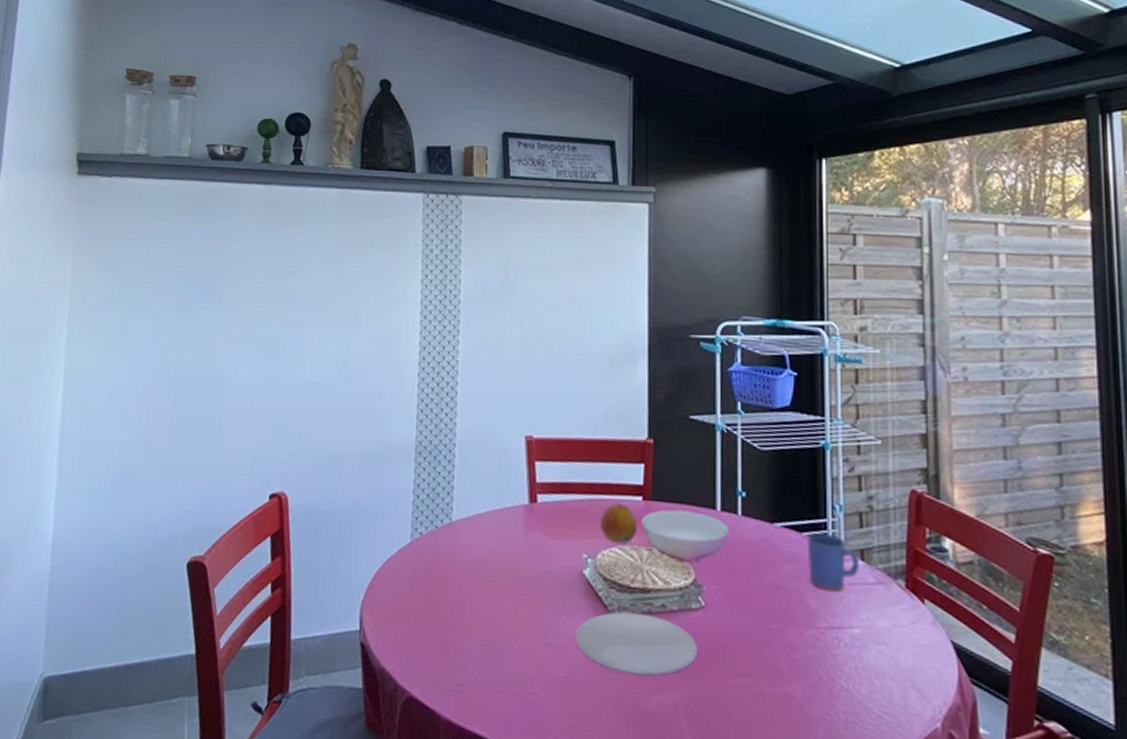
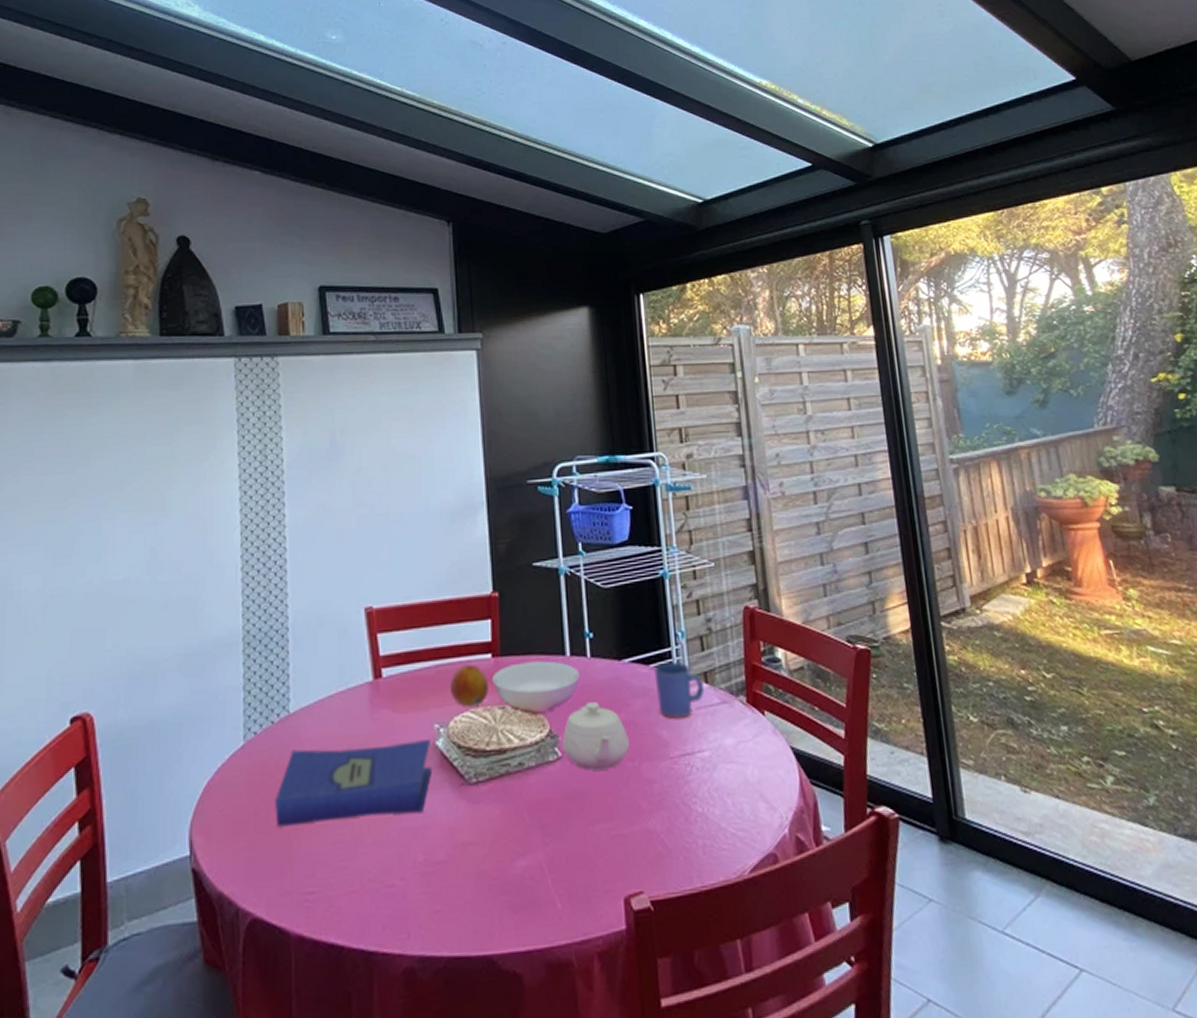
hardcover book: none [434,554,579,633] -> present [275,740,433,827]
plate: present [575,611,699,677] -> none [432,775,559,845]
teapot: none [706,559,776,627] -> present [562,702,631,771]

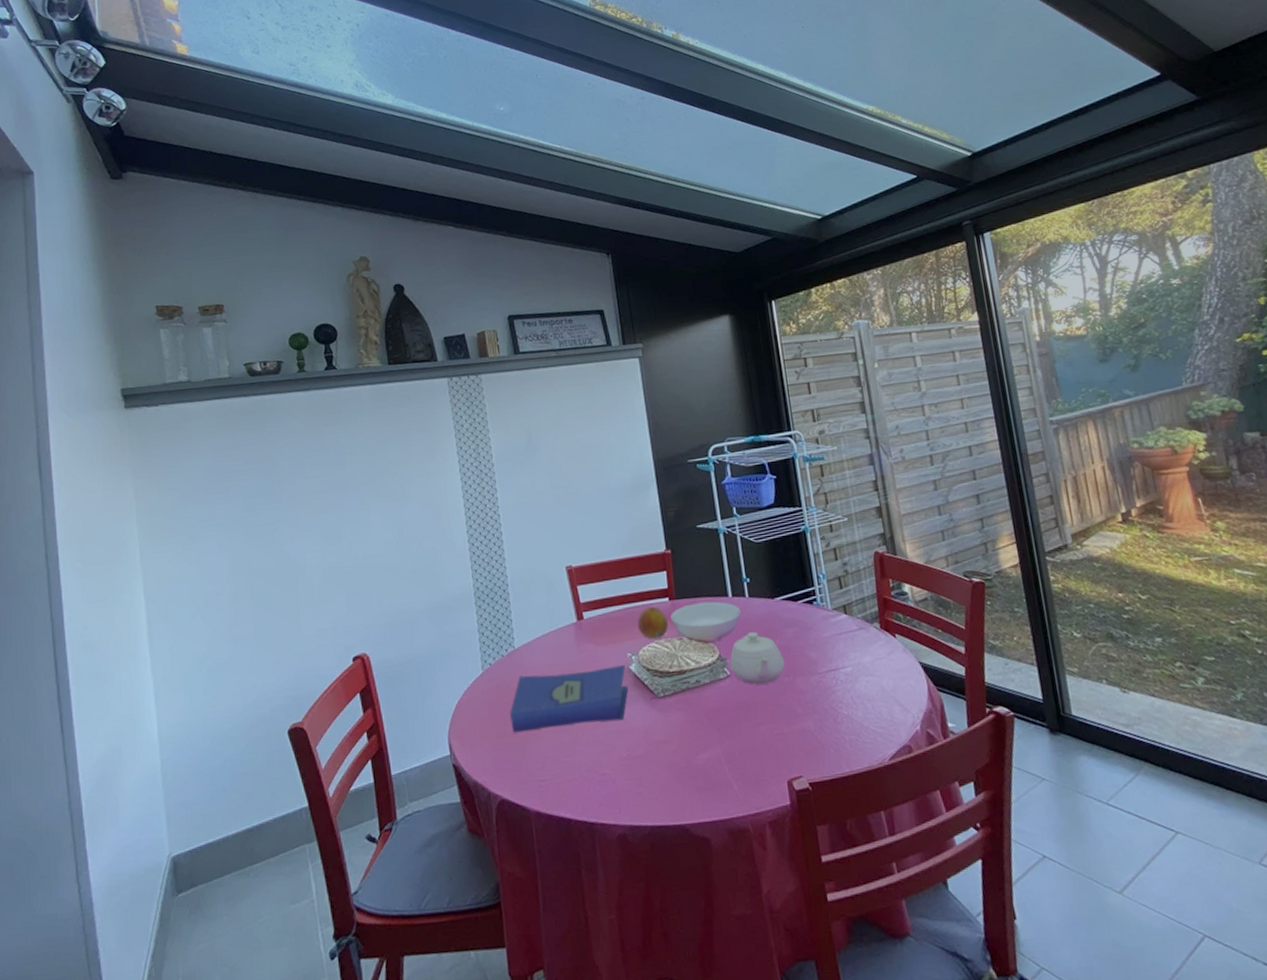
mug: present [654,661,705,719] -> none [801,598,845,643]

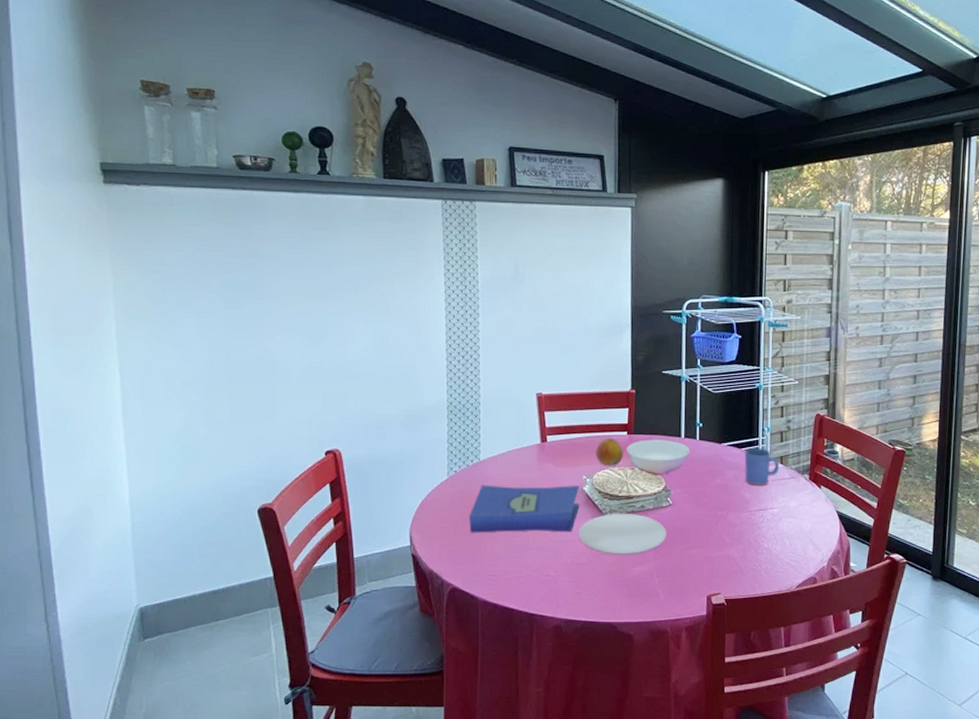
plate: none [631,690,731,743] -> present [578,513,667,556]
teapot: present [730,632,786,685] -> none [673,470,722,515]
mug: none [801,598,845,643] -> present [744,447,780,486]

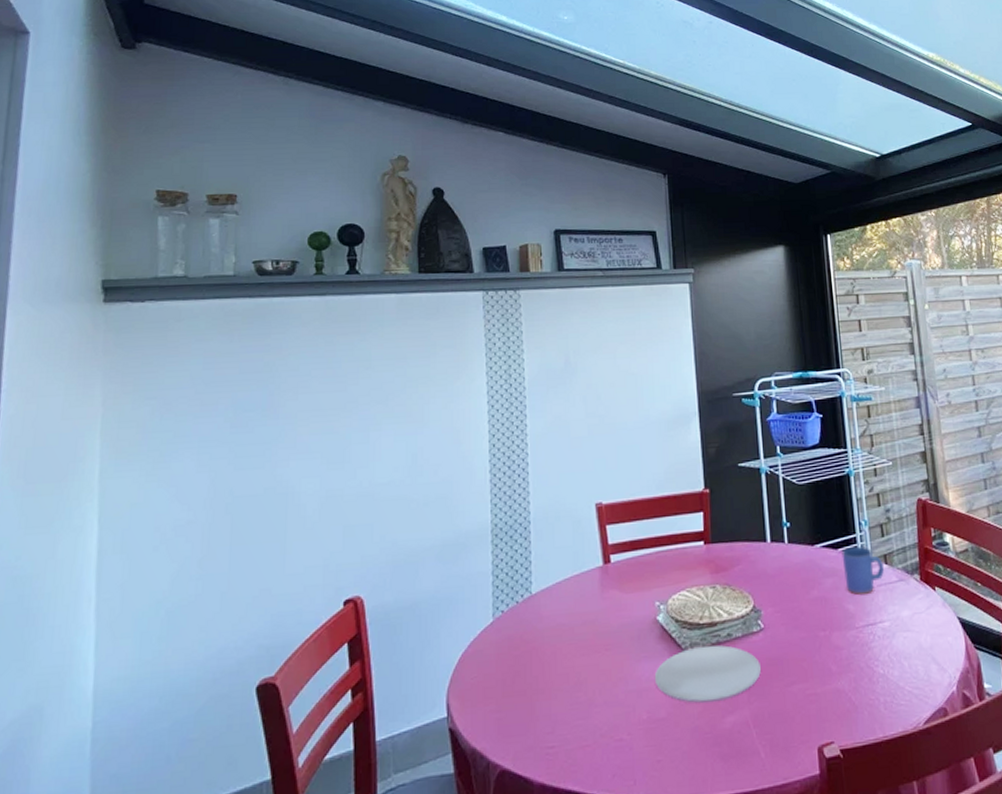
hardcover book: present [469,485,580,533] -> none [520,615,654,692]
fruit: present [596,438,623,466] -> none [669,550,701,586]
bowl: present [626,439,690,475] -> none [704,546,779,592]

